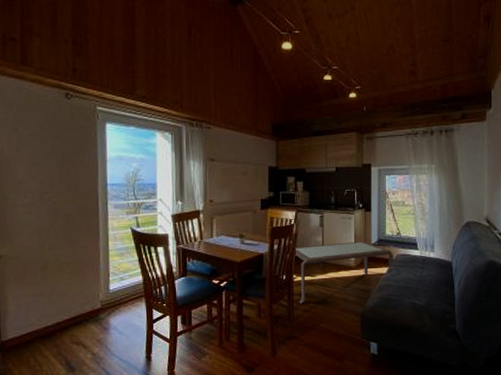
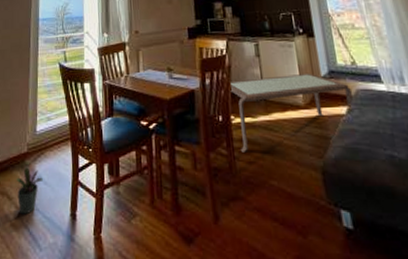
potted plant: none [91,321,118,360] -> present [16,167,43,215]

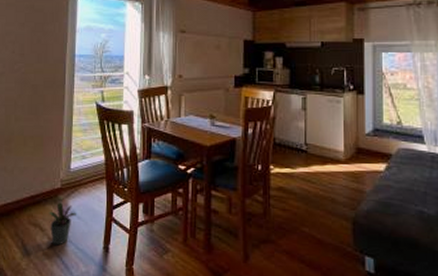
coffee table: present [230,72,352,152] -> none [272,129,393,200]

